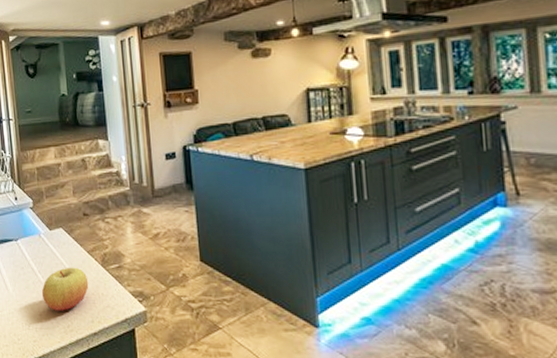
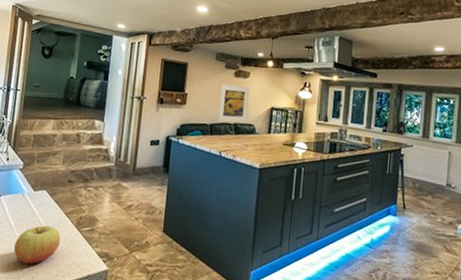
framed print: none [237,67,278,118] -> present [218,83,250,123]

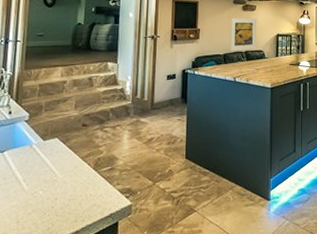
apple: present [14,225,61,264] -> none [23,172,78,216]

